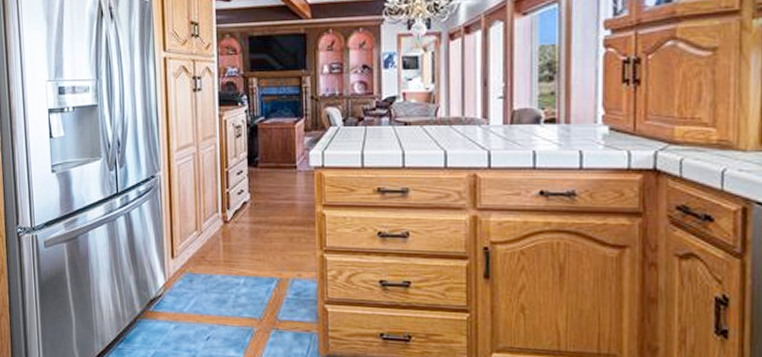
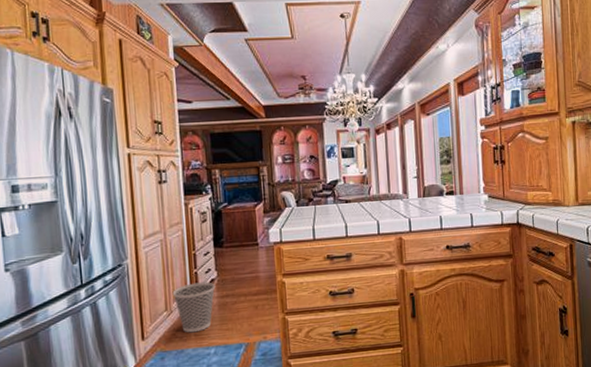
wastebasket: none [203,204,248,258] -> present [172,282,216,333]

